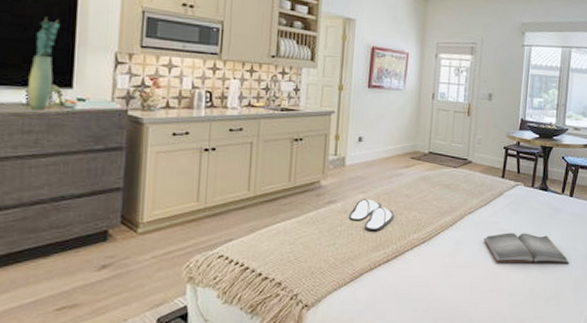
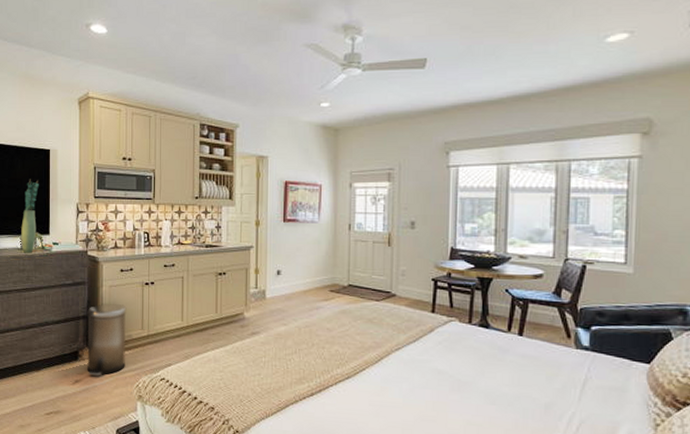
pedal bin: none [120,173,178,258] -> present [87,304,127,376]
slippers: present [349,199,394,232] -> none [272,331,316,365]
hardback book: present [483,233,569,263] -> none [414,373,523,413]

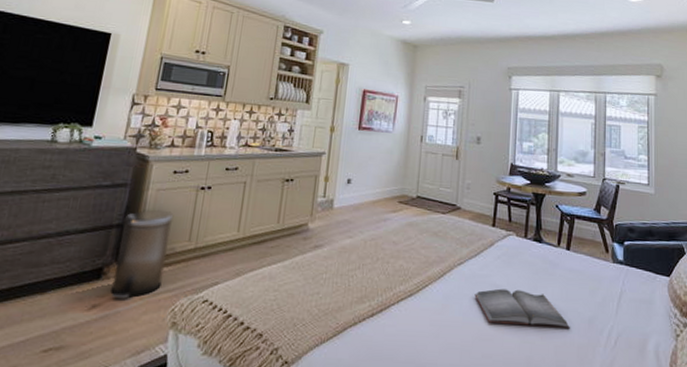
vase: present [21,179,40,254] -> none [52,62,91,148]
hardback book: none [414,373,523,413] -> present [474,288,570,328]

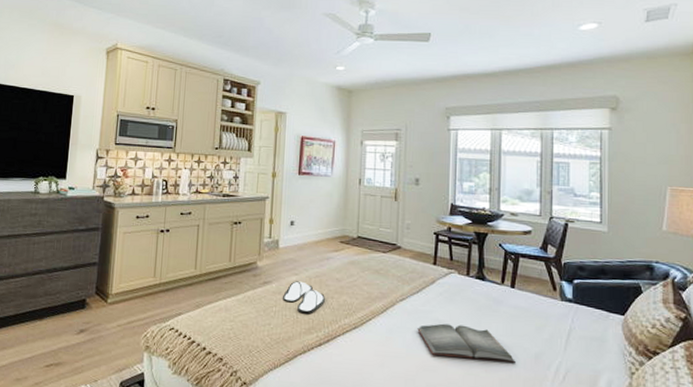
pedal bin: present [111,210,174,299] -> none [94,250,140,325]
slippers: none [334,244,380,281] -> present [283,281,325,314]

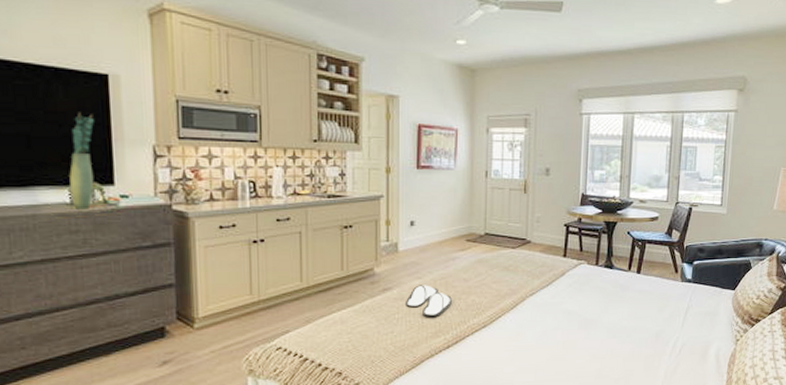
vase: none [35,123,60,198] -> present [69,112,95,211]
hardback book: present [417,323,515,363] -> none [547,313,638,344]

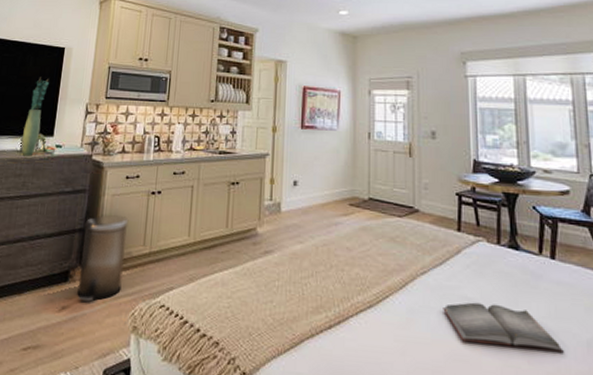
pedal bin: none [175,267,231,354] -> present [77,215,129,302]
slippers: present [406,285,452,318] -> none [286,250,334,290]
hardback book: none [547,313,638,344] -> present [443,302,564,352]

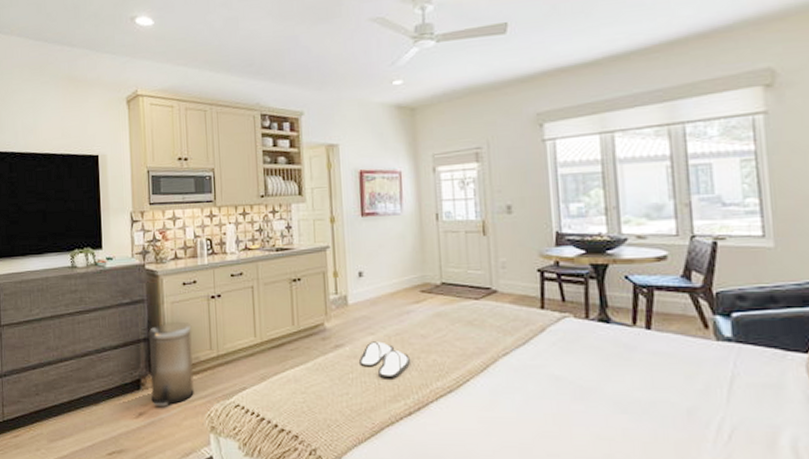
vase: present [21,77,50,158] -> none [71,189,89,273]
slippers: none [286,250,334,290] -> present [359,341,410,379]
hardback book: present [443,302,564,352] -> none [528,379,661,422]

